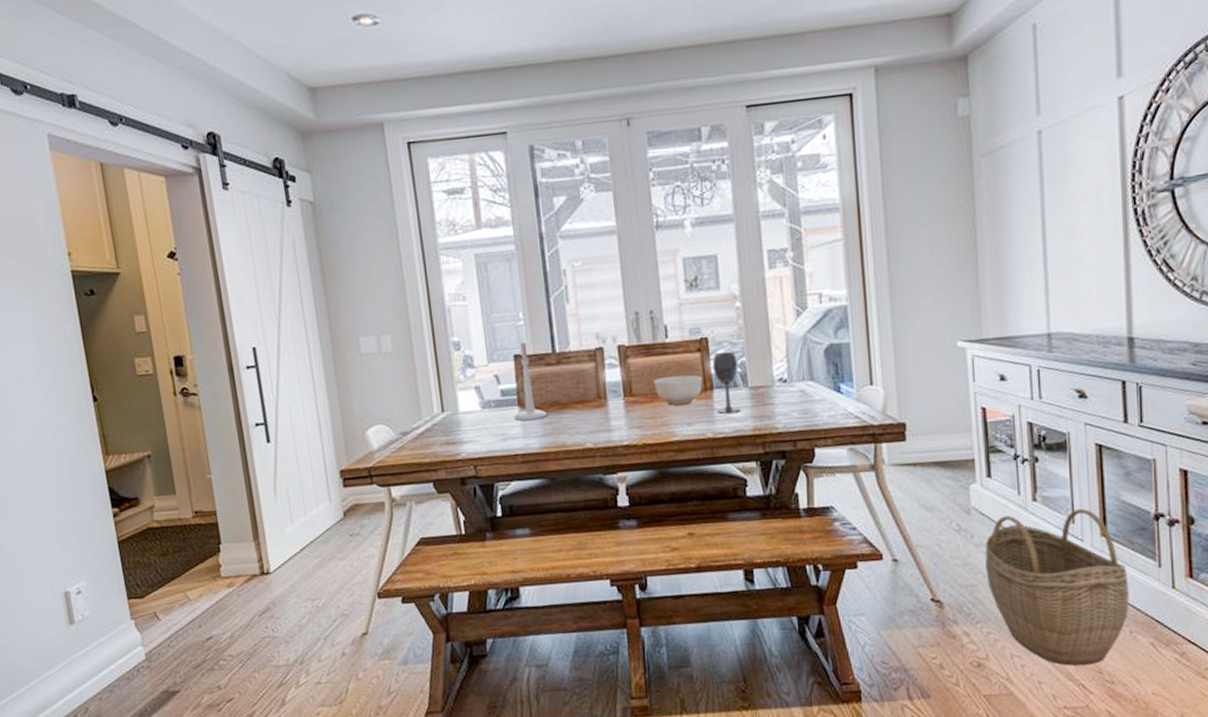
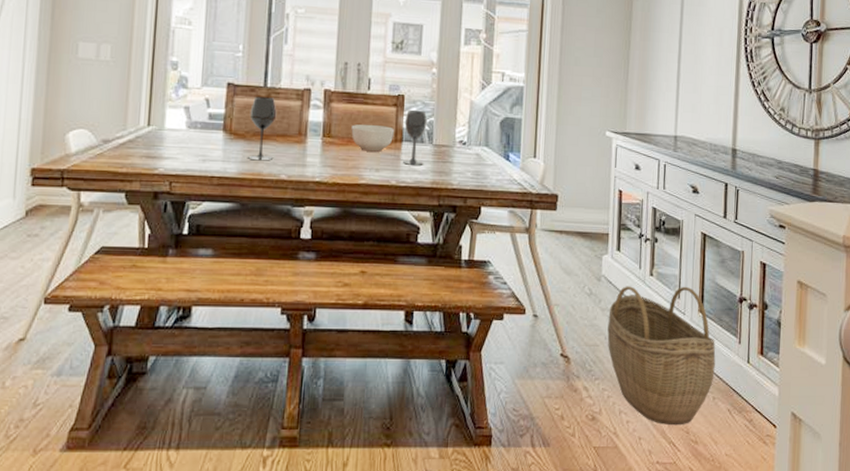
candlestick: present [513,342,548,421] -> none [216,73,249,146]
wineglass: none [542,363,575,433] -> present [248,97,277,161]

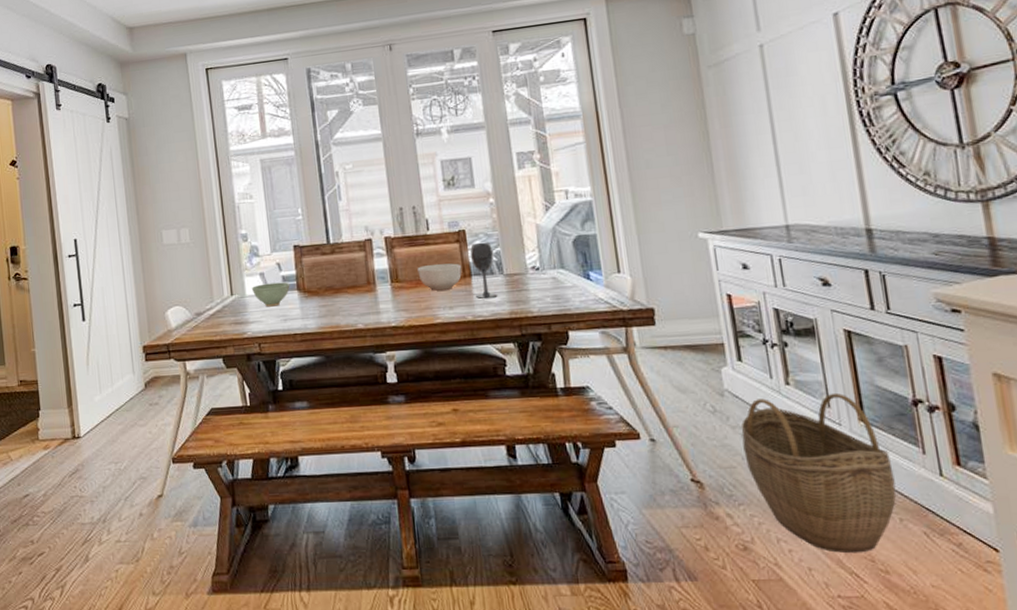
bowl: none [172,118,216,145] -> present [251,282,290,307]
wineglass: present [248,97,277,161] -> none [318,253,347,314]

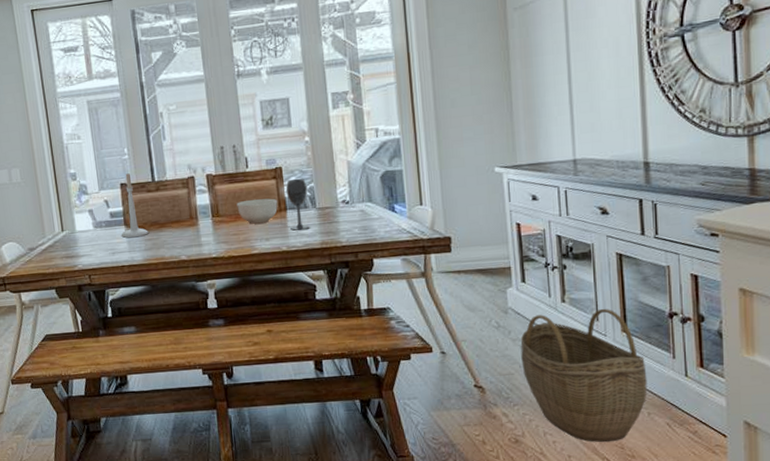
bowl: present [251,282,290,307] -> none [81,218,118,242]
candlestick: none [293,234,323,304] -> present [121,173,149,238]

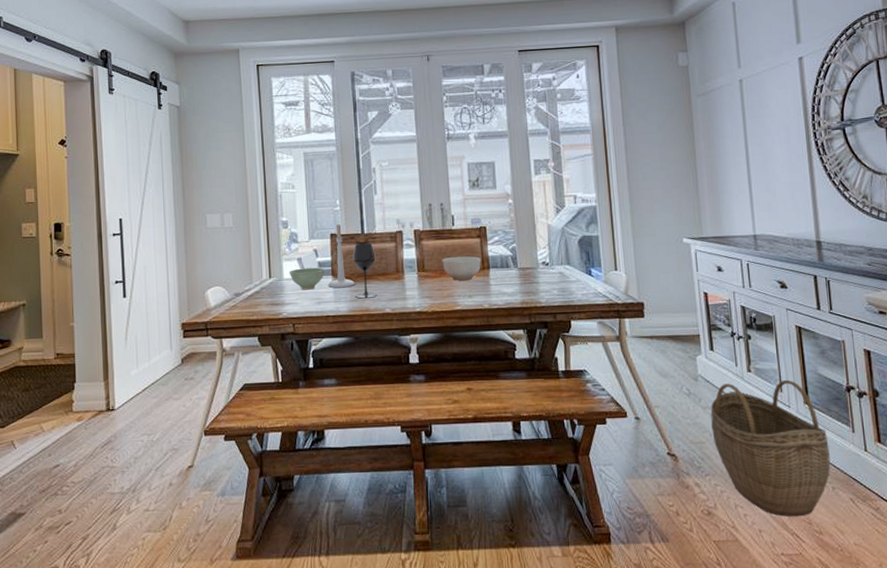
bowl: none [81,218,118,242] -> present [289,267,325,290]
wineglass: none [144,190,171,247] -> present [352,242,377,299]
wine glass: present [285,178,310,231] -> none [489,238,511,289]

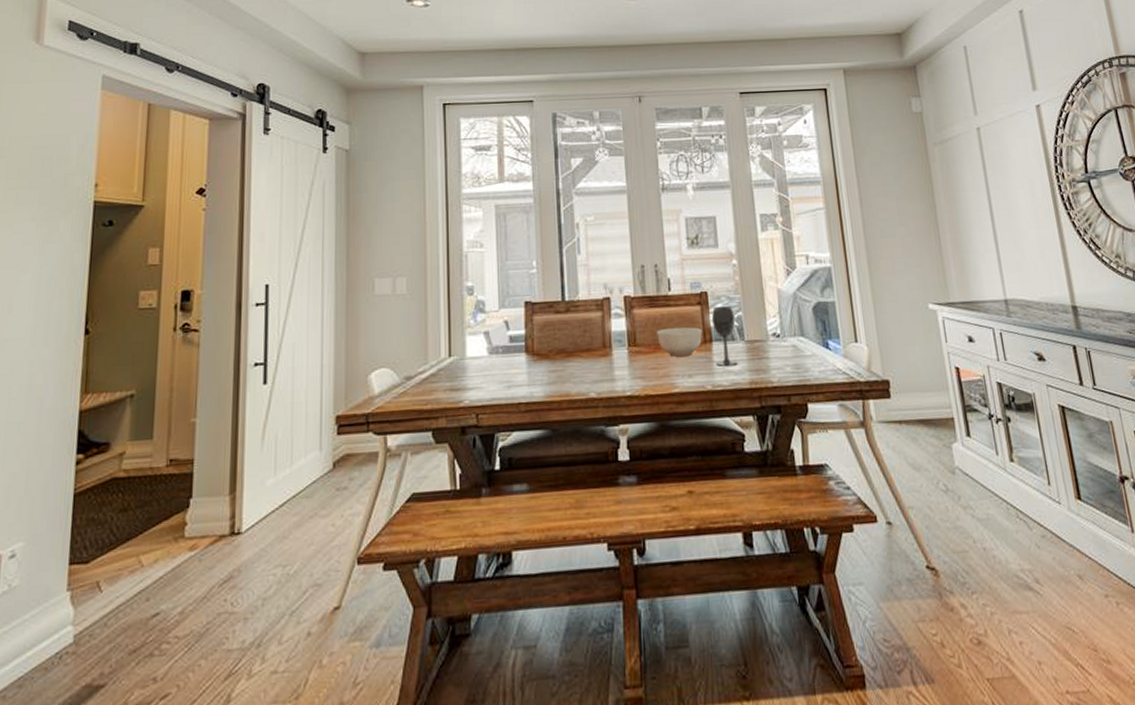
bowl: present [289,267,325,290] -> none [473,342,518,371]
candlestick: present [327,224,355,288] -> none [520,290,553,369]
wineglass: present [352,242,377,299] -> none [550,311,579,381]
wine glass: none [489,238,511,289] -> present [711,306,738,366]
woven basket: present [710,379,831,517] -> none [971,469,1112,643]

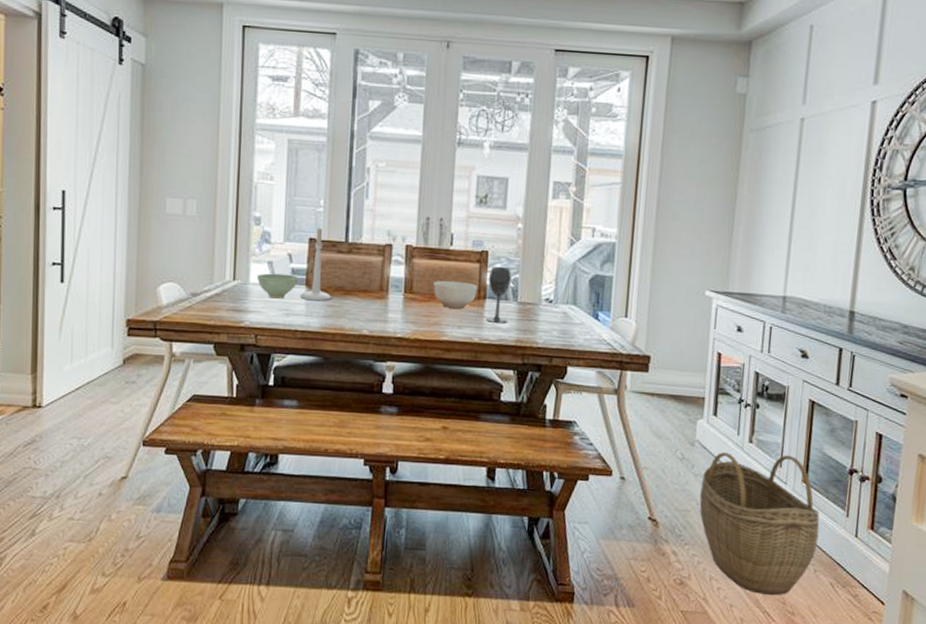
bowl: none [473,342,518,371] -> present [256,273,299,299]
candlestick: none [520,290,553,369] -> present [299,228,331,301]
woven basket: none [971,469,1112,643] -> present [699,452,820,595]

